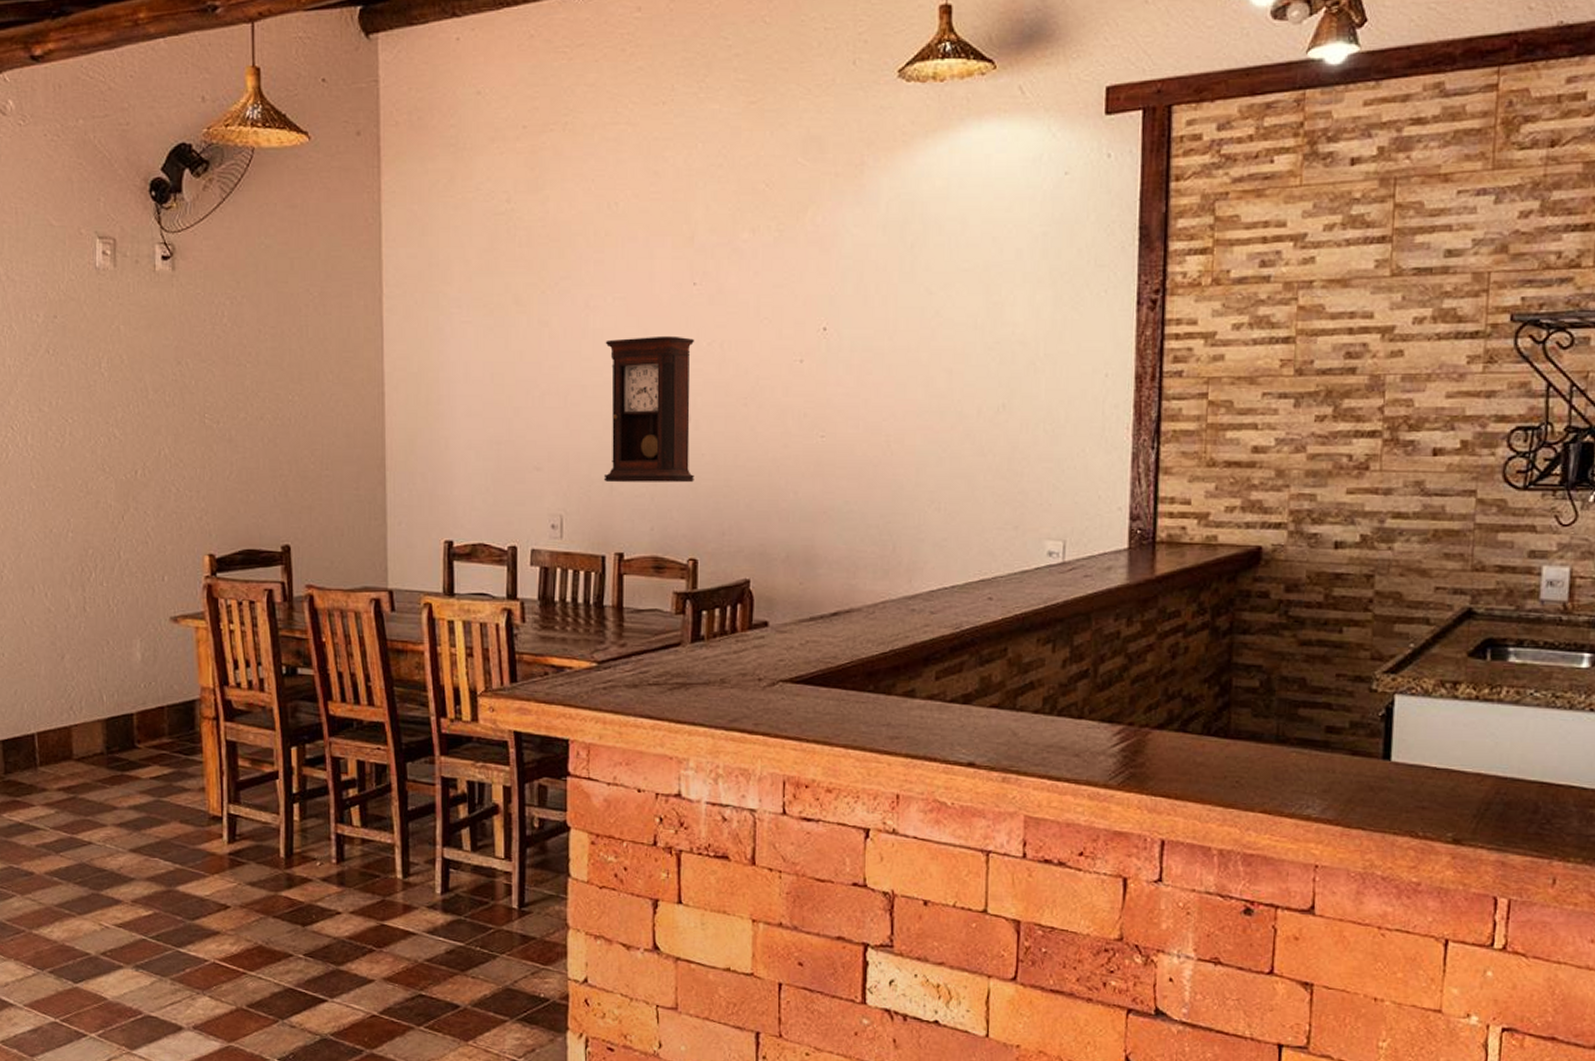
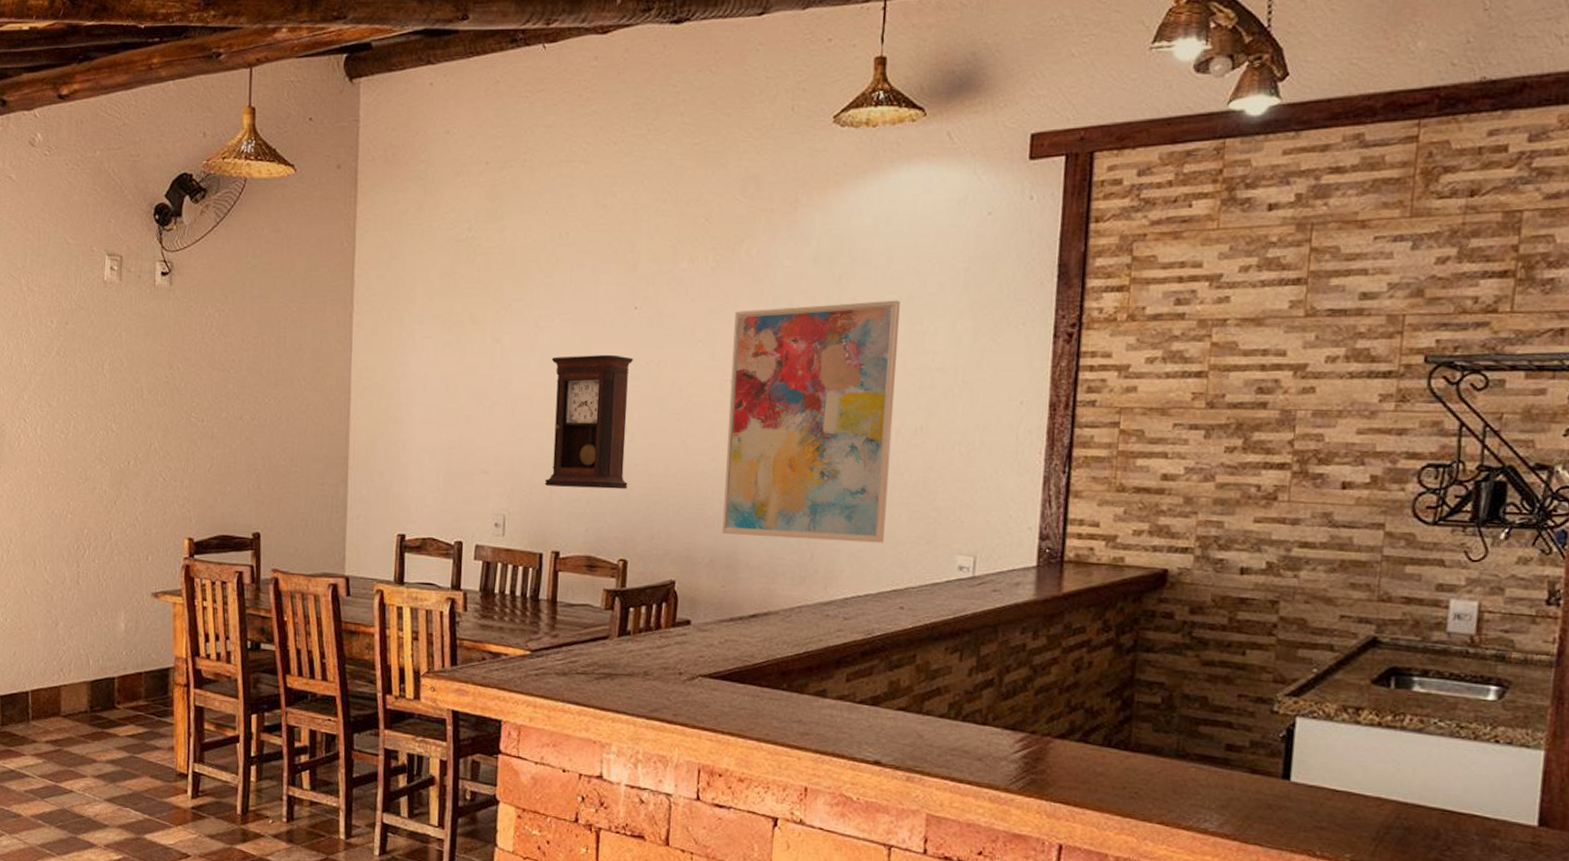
wall art: none [798,269,976,531] -> present [722,300,900,543]

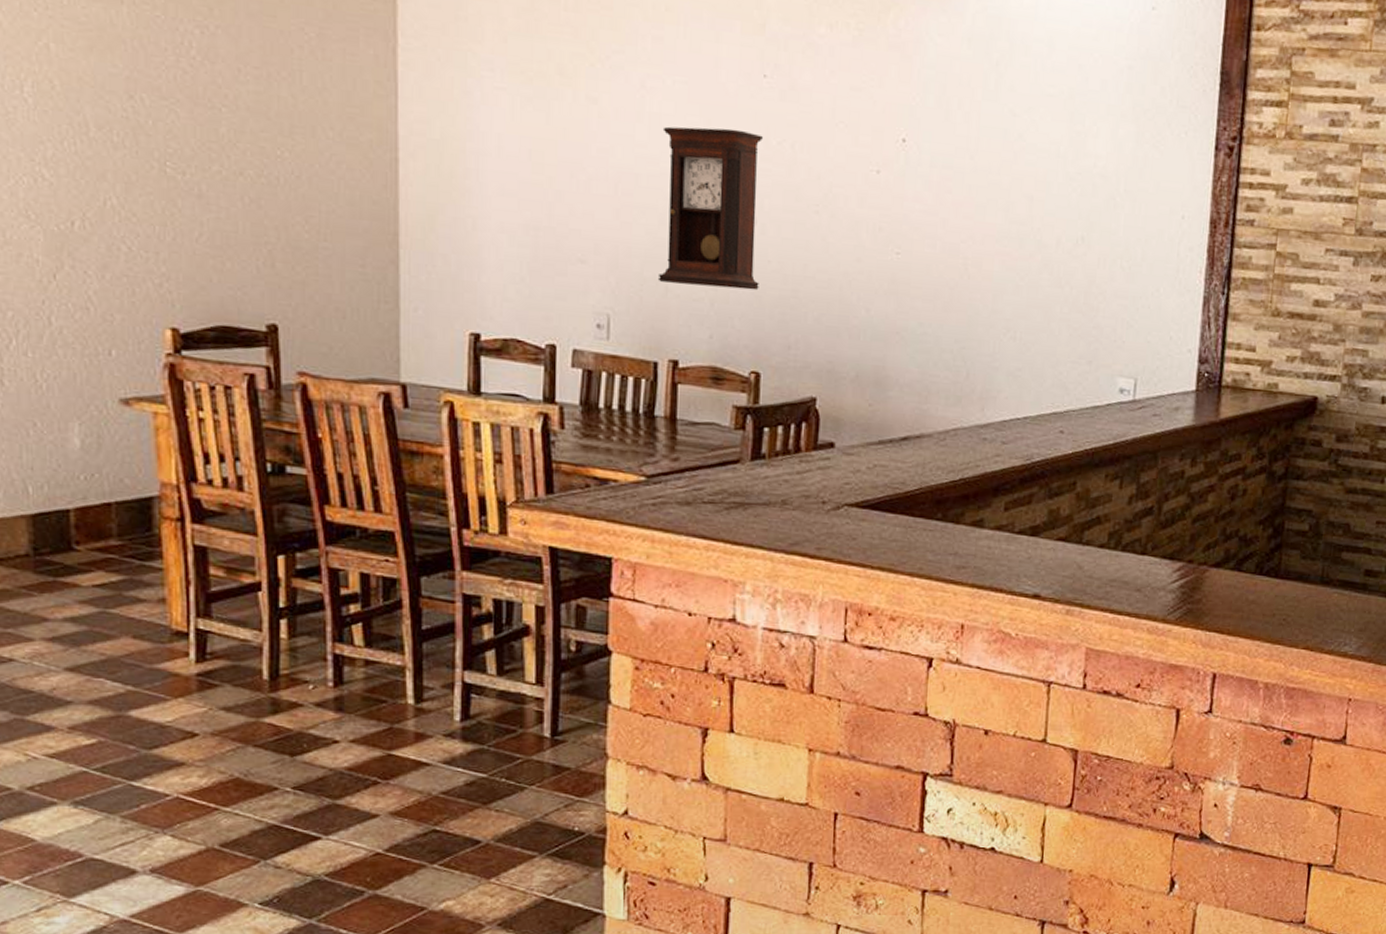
wall art: present [722,300,900,543] -> none [869,90,1061,362]

